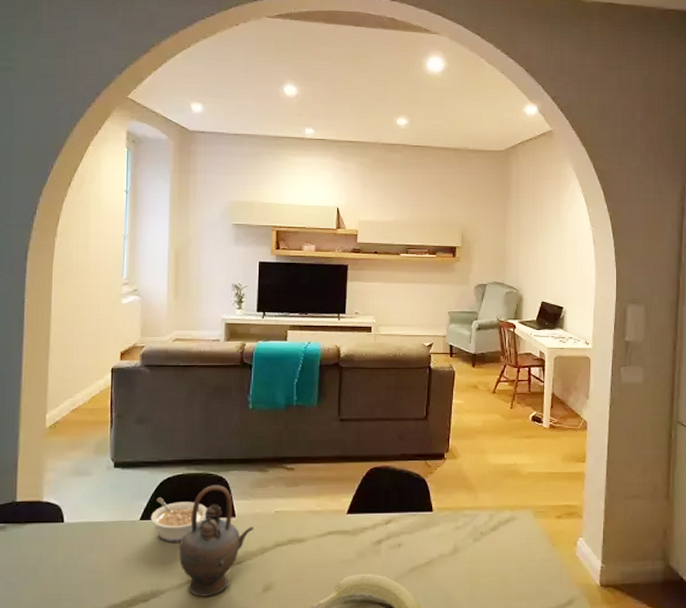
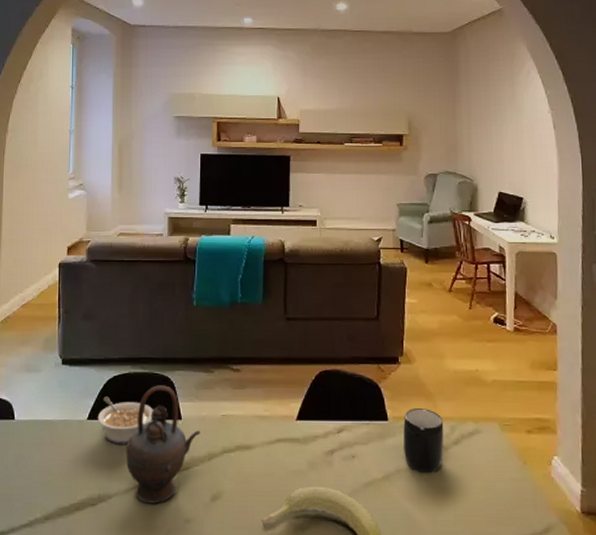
mug: none [446,499,483,558] -> present [403,408,444,474]

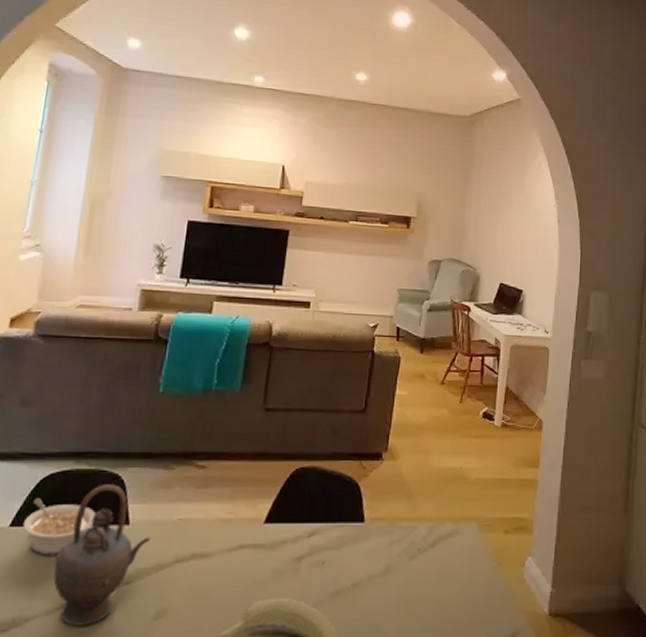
mug: present [403,408,444,474] -> none [377,509,422,580]

